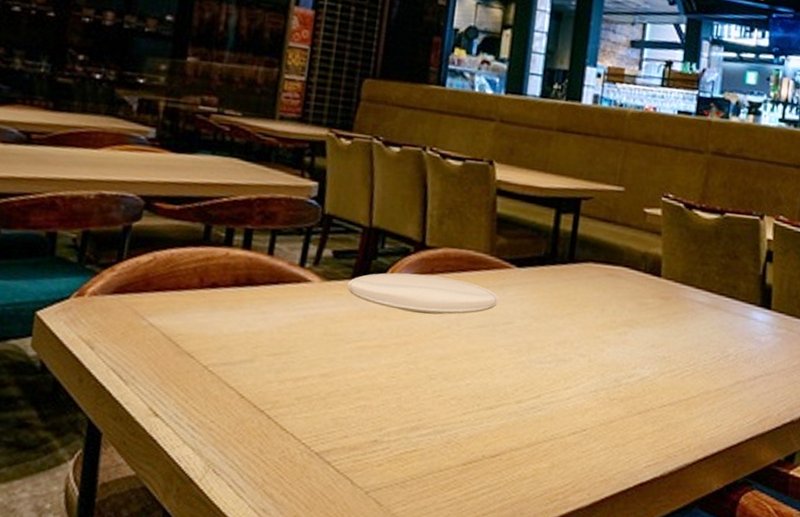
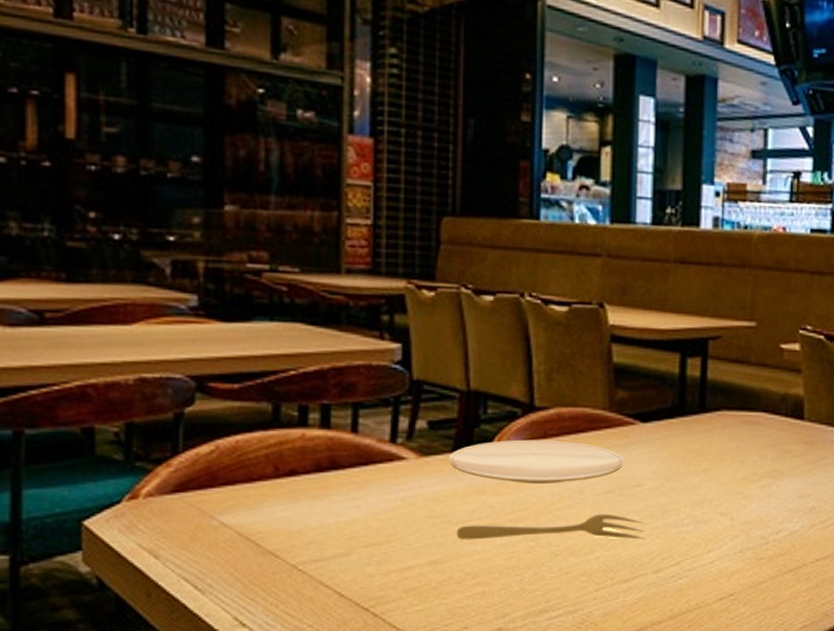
fork: none [346,344,513,372] -> present [456,513,647,540]

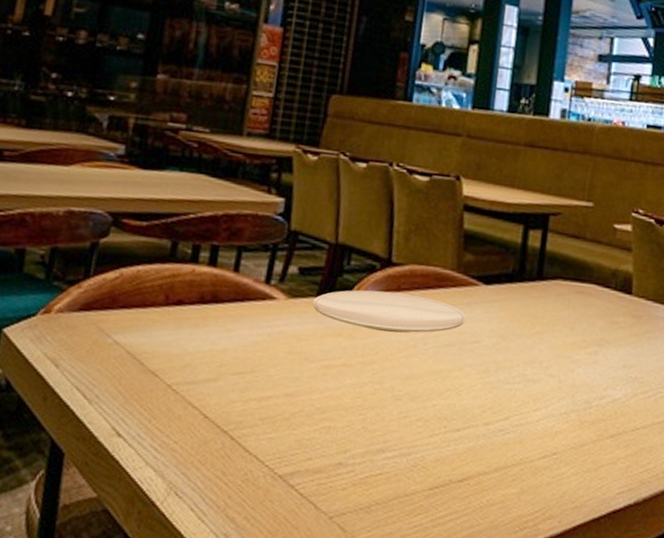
fork: present [456,513,647,540] -> none [311,363,481,393]

